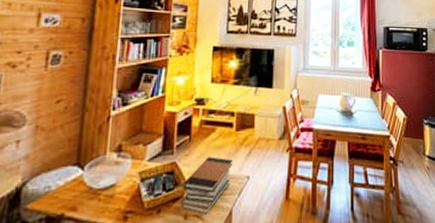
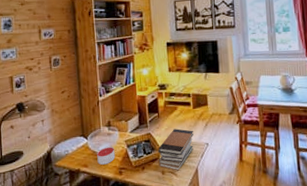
candle: none [93,181,122,207] -> present [97,147,115,165]

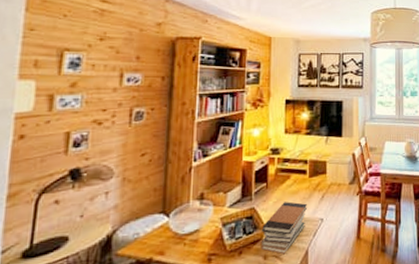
candle: present [97,147,115,165] -> none [179,226,205,251]

